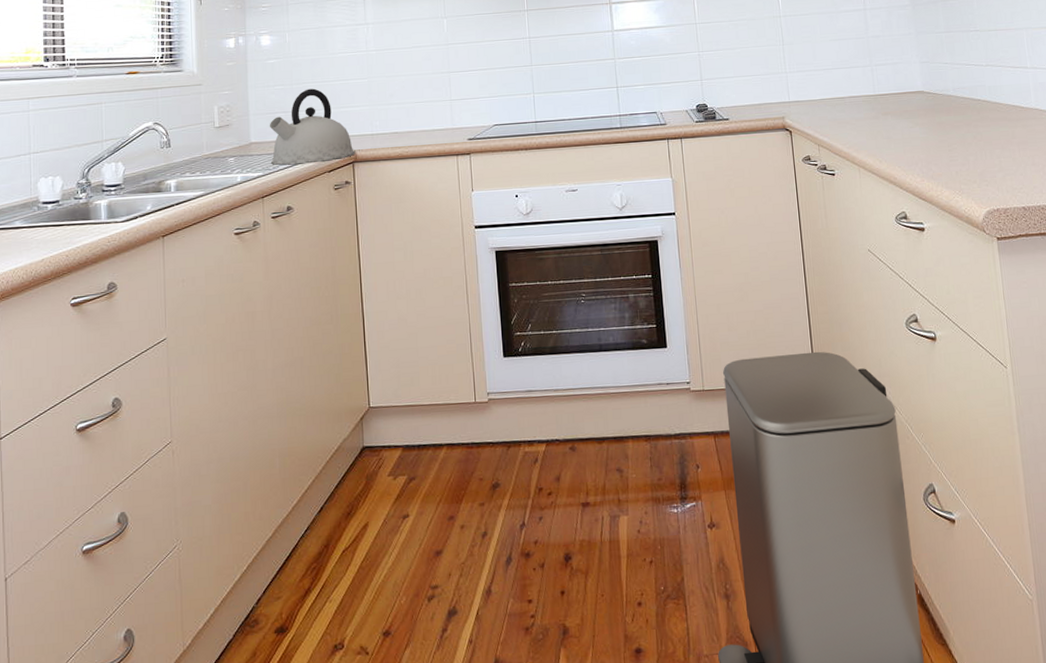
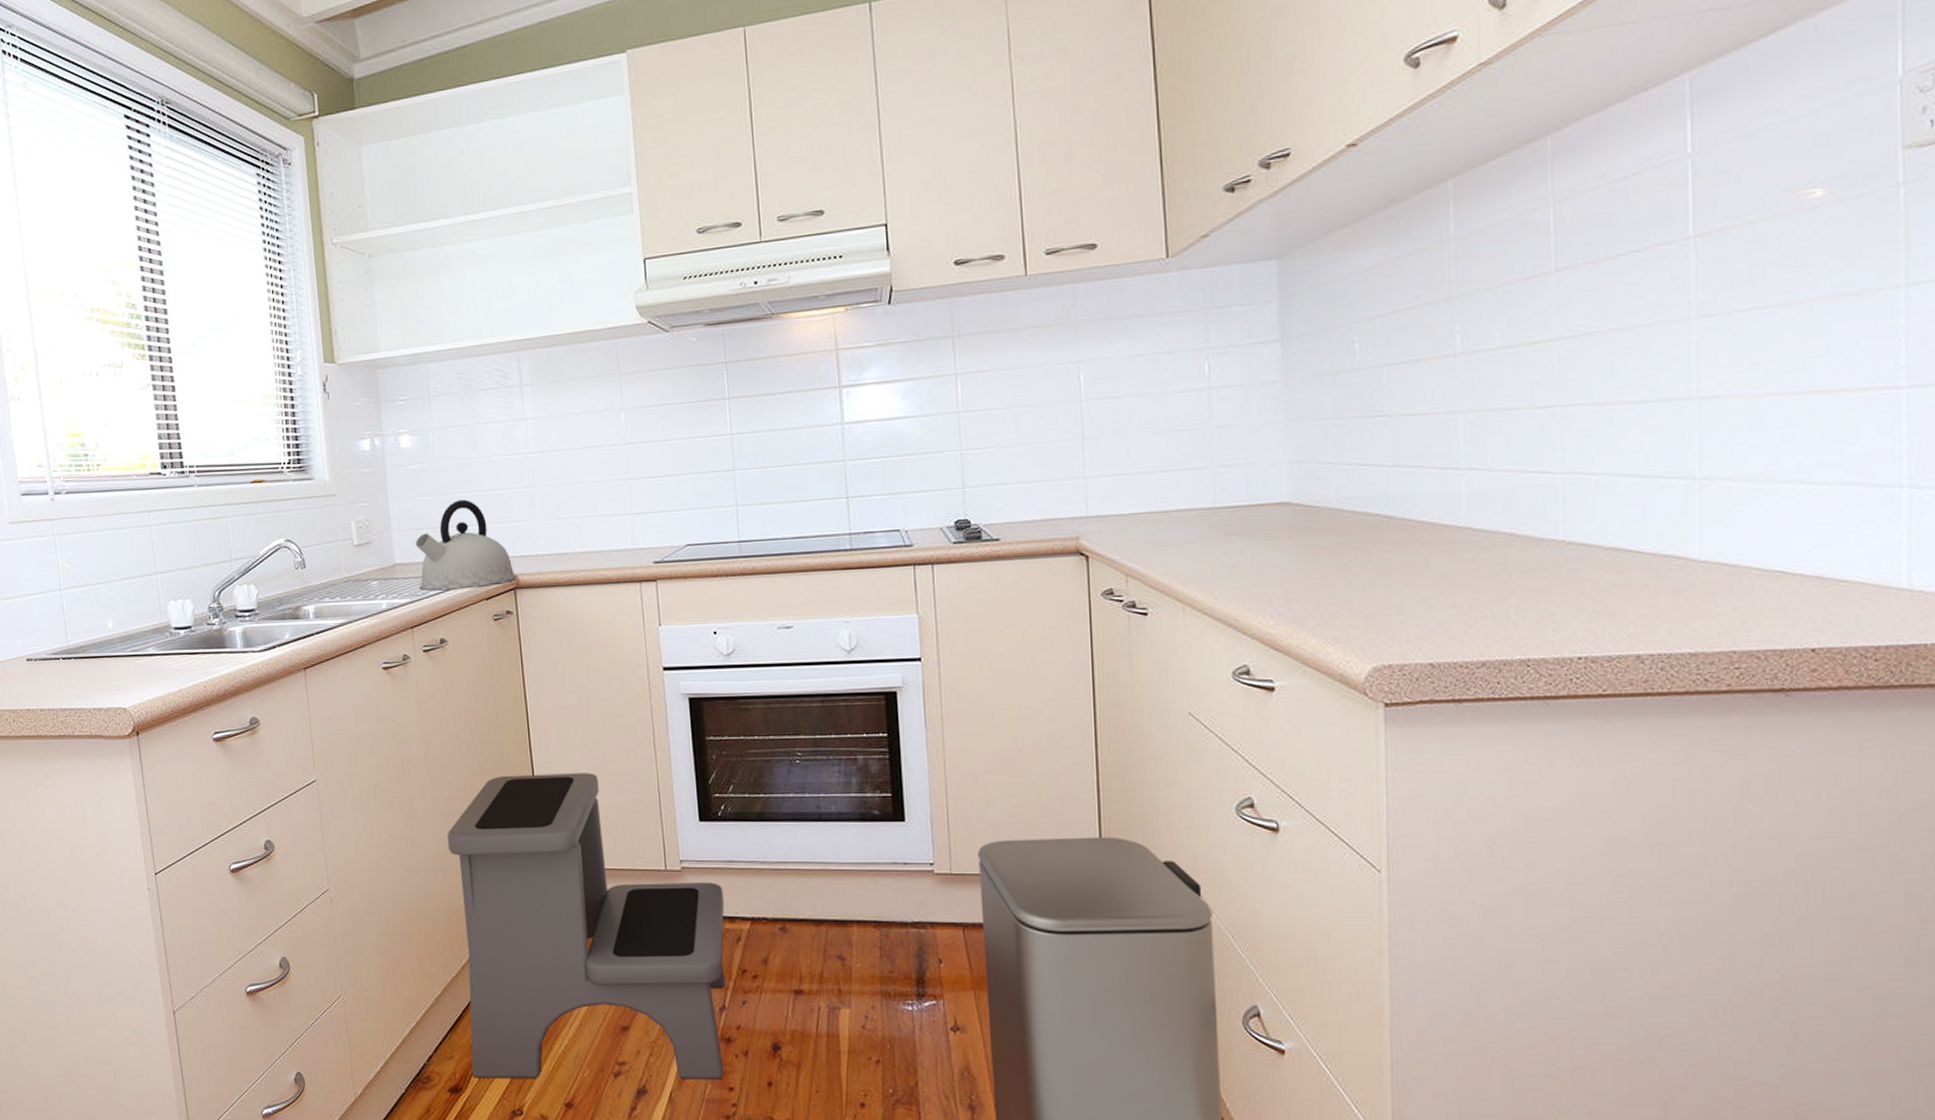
step stool: none [285,319,525,617] -> present [447,773,726,1080]

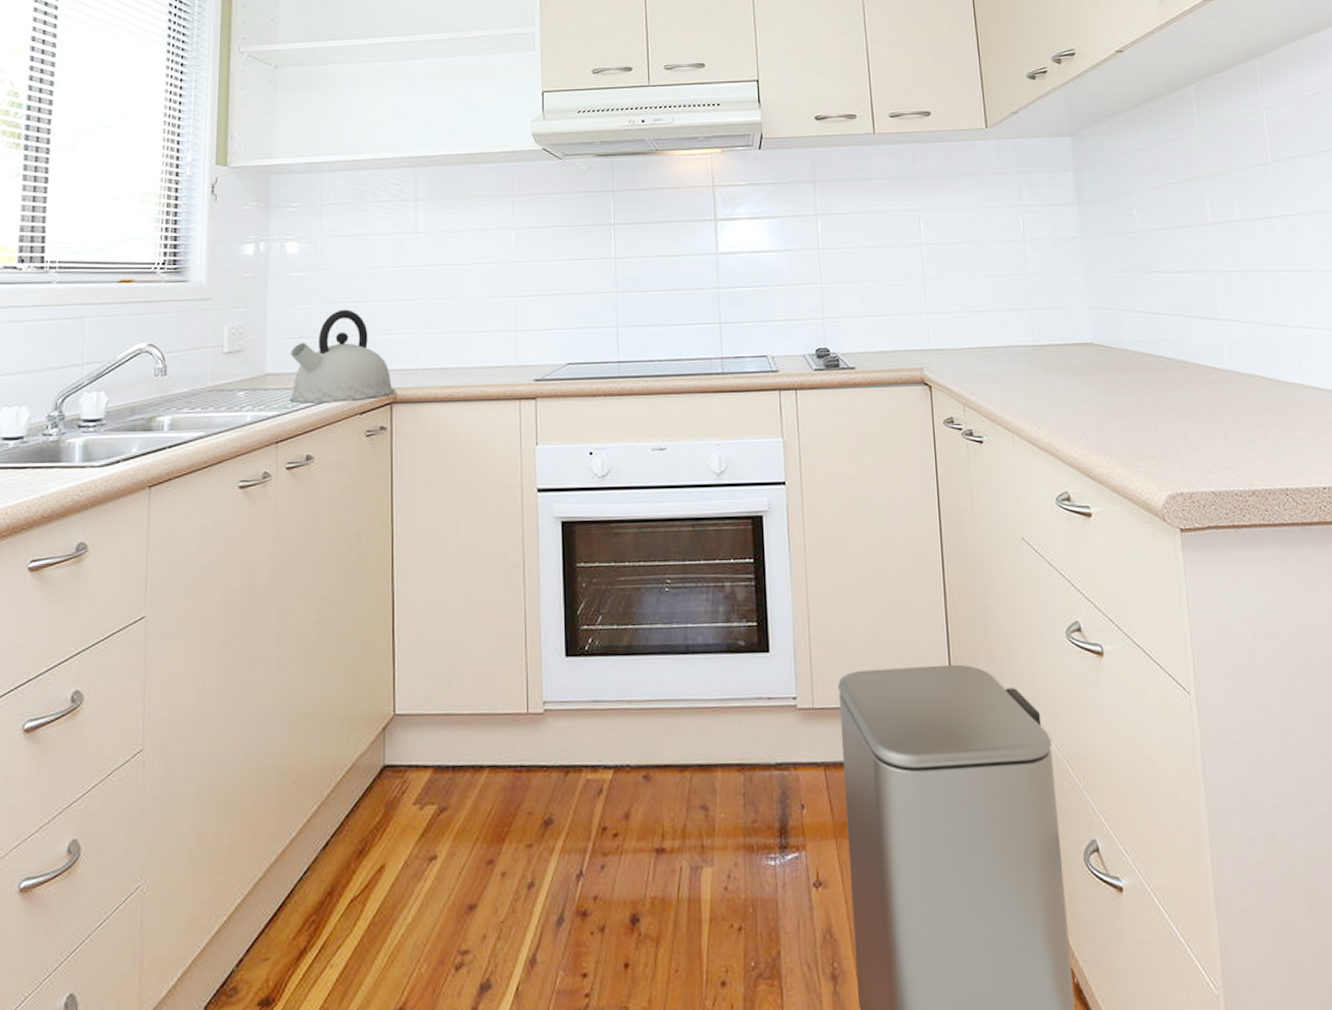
step stool: present [447,773,726,1080] -> none [288,604,587,985]

